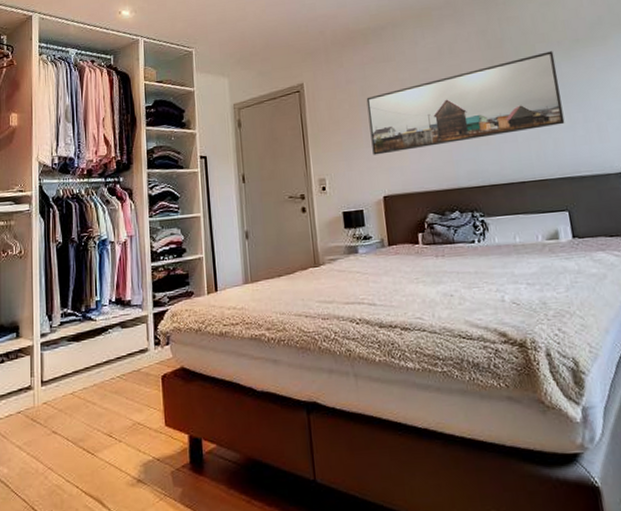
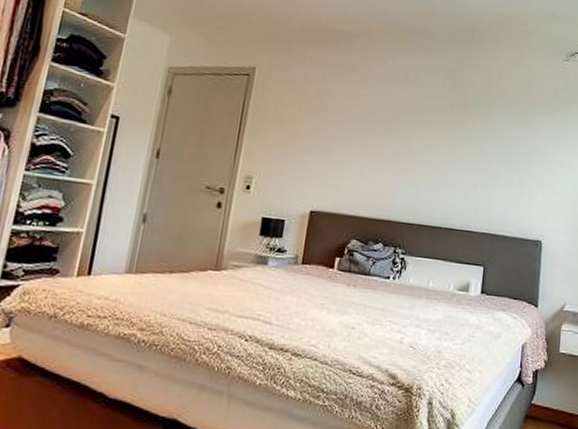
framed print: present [366,51,565,155] -> none [311,102,509,182]

